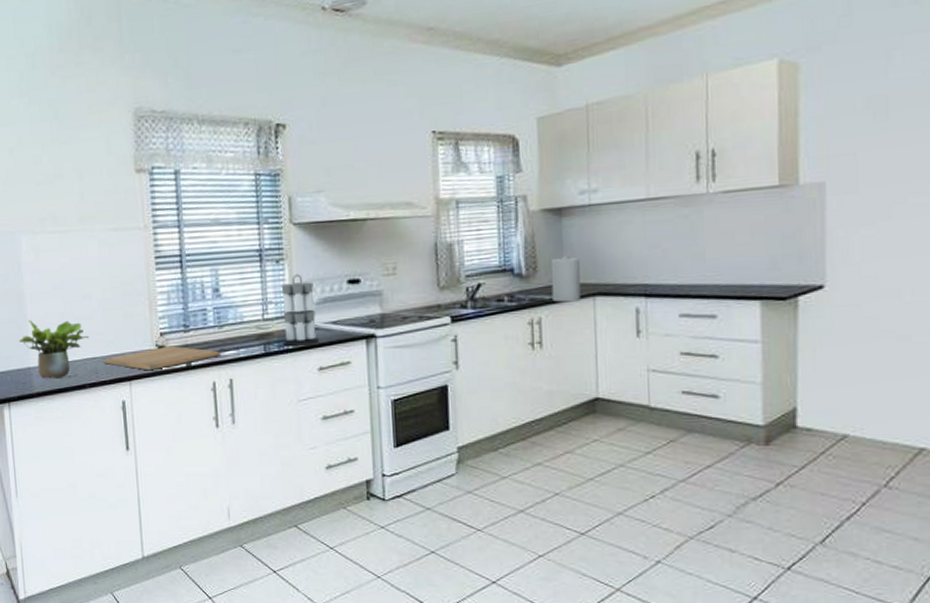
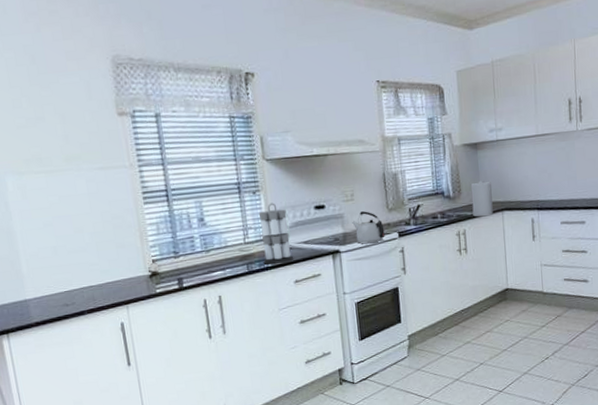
potted plant: present [19,320,90,379] -> none [12,254,85,309]
chopping board: present [103,345,222,371] -> none [99,270,210,295]
kettle: none [393,288,434,329] -> present [352,211,385,245]

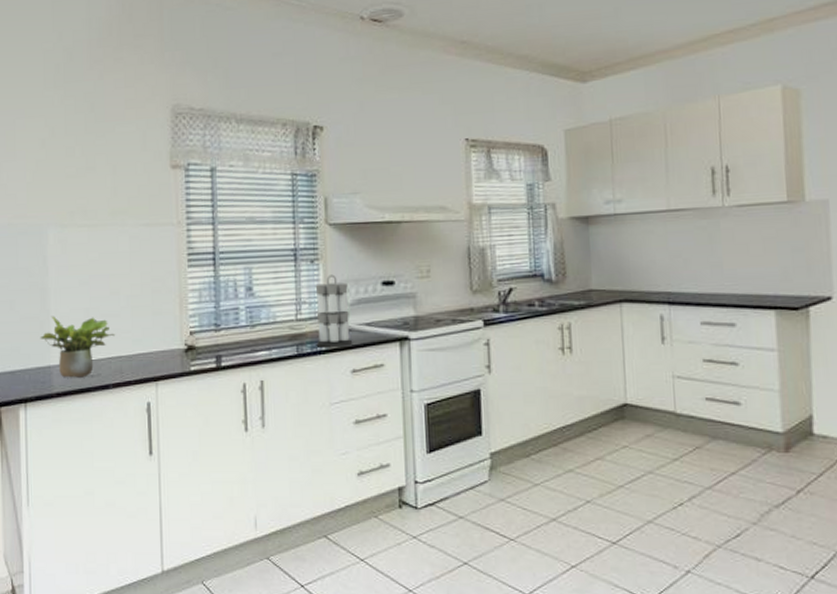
potted plant: none [12,254,85,309] -> present [40,316,116,378]
kettle: present [352,211,385,245] -> none [426,291,467,332]
paper towel holder: present [470,180,493,217] -> none [579,262,608,309]

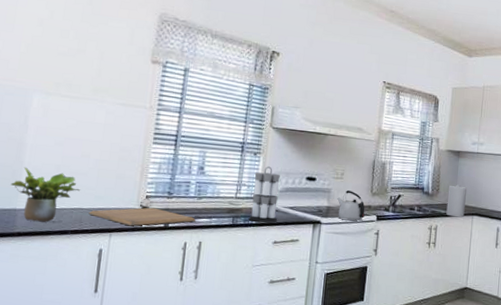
chopping board: none [128,345,253,371] -> present [88,207,197,227]
kettle: none [426,291,467,332] -> present [337,190,365,221]
paper towel holder: none [579,262,608,309] -> present [446,184,467,218]

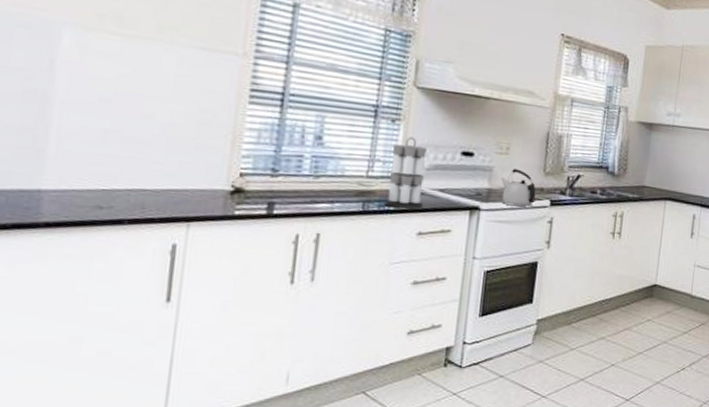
potted plant: present [10,167,81,223] -> none [30,131,142,209]
chopping board: present [88,207,197,227] -> none [154,188,313,214]
paper towel holder: present [446,184,467,218] -> none [634,163,659,203]

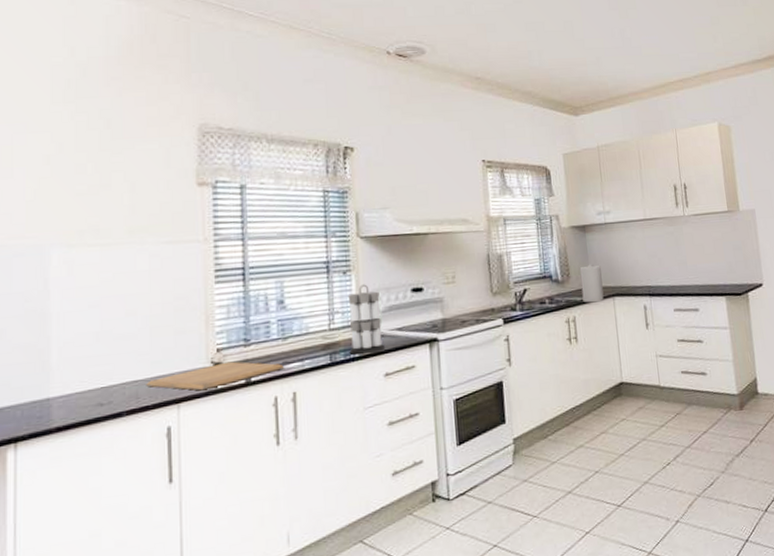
chopping board: none [154,188,313,214] -> present [146,361,285,391]
kettle: present [501,169,536,206] -> none [452,295,489,332]
paper towel holder: none [634,163,659,203] -> present [579,264,604,303]

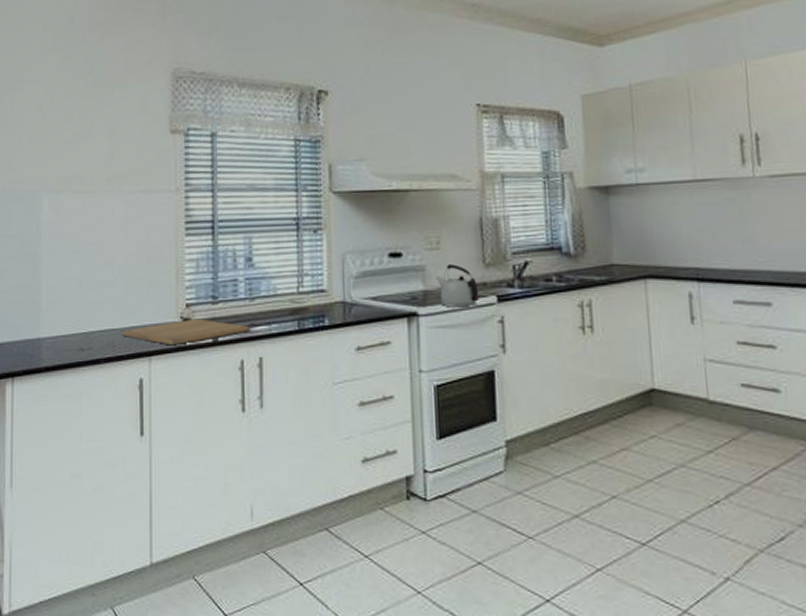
spice rack: present [347,284,386,355] -> none [318,245,358,324]
kettle: none [452,295,489,332] -> present [436,264,479,308]
paper towel holder: present [579,264,604,303] -> none [599,235,632,285]

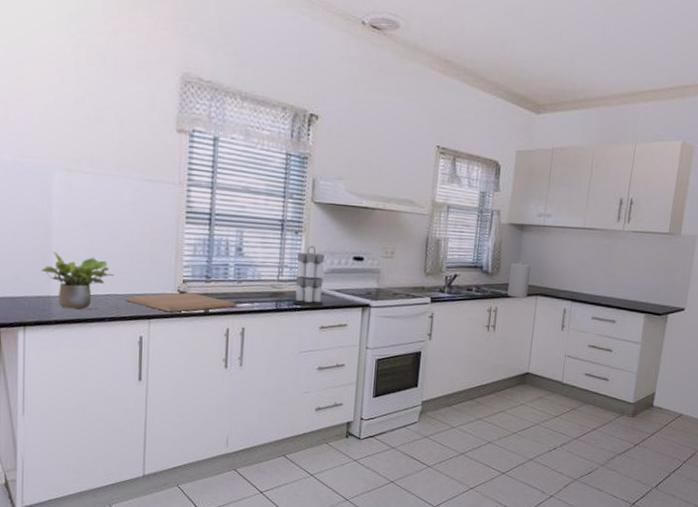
potted plant: none [30,285,109,351] -> present [41,251,115,310]
spice rack: none [318,245,358,324] -> present [292,245,325,308]
kettle: present [436,264,479,308] -> none [387,270,418,303]
paper towel holder: none [599,235,632,285] -> present [507,262,531,298]

